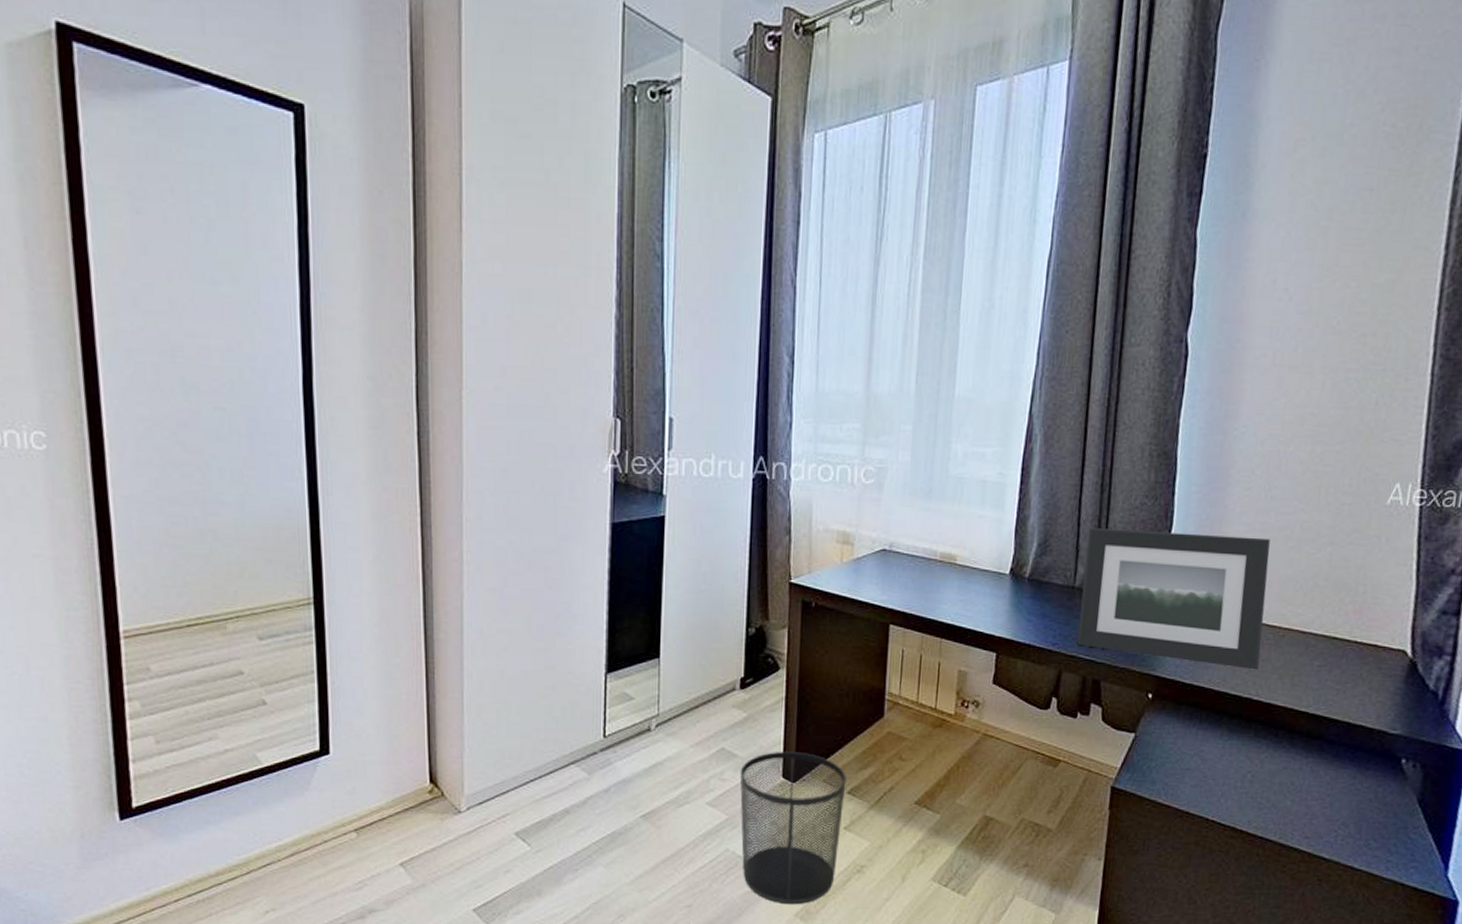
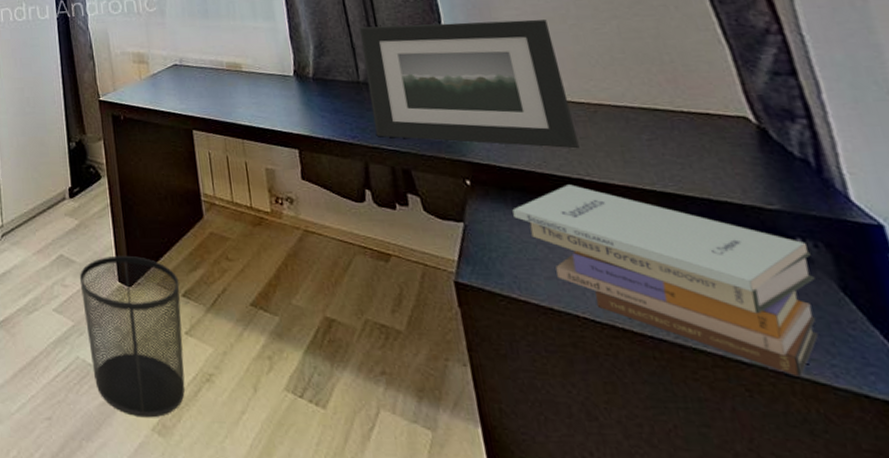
books: none [1181,703,1408,870] -> present [512,184,819,377]

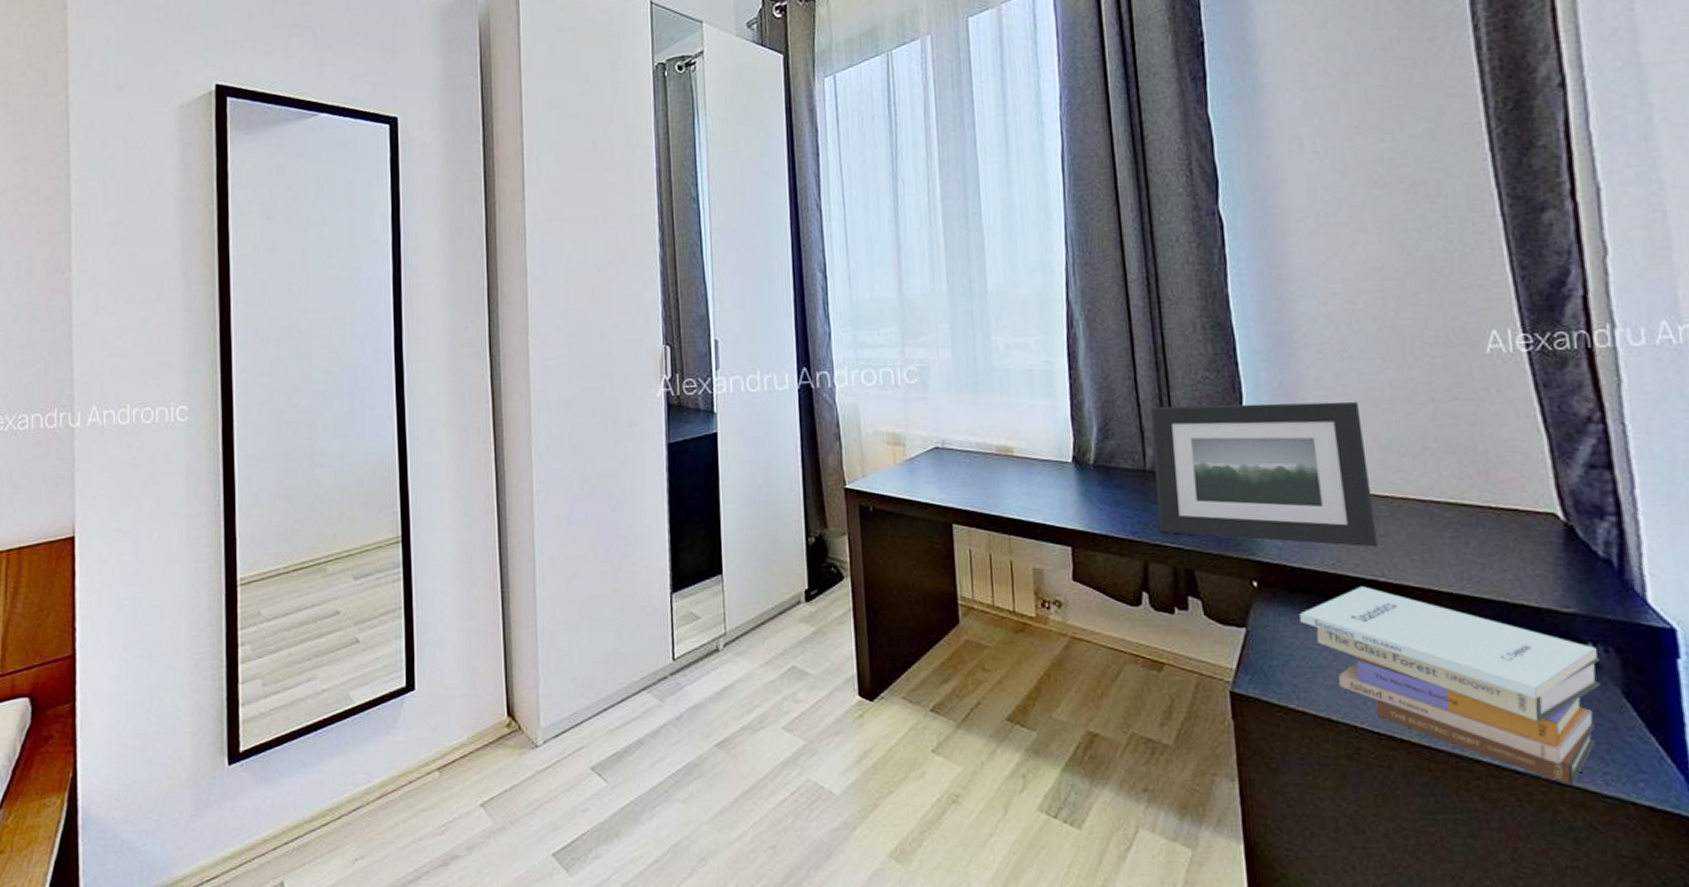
waste bin: present [79,255,185,418] -> none [813,666,929,843]

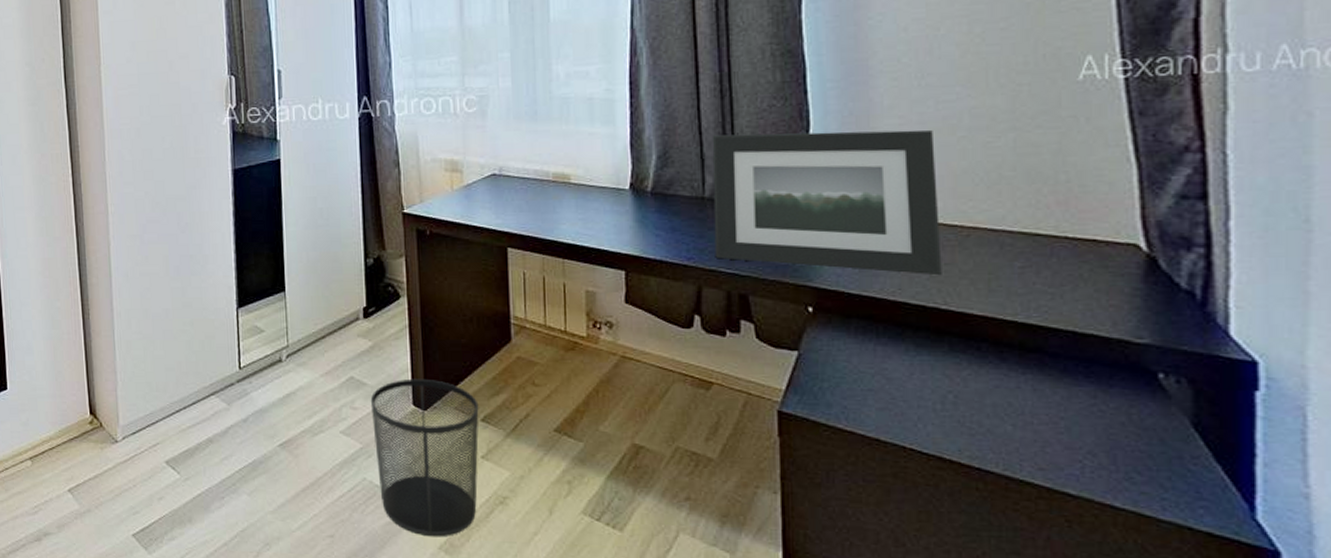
waste bin: none [813,666,929,843] -> present [370,378,479,537]
books: present [1299,586,1600,785] -> none [854,313,1170,509]

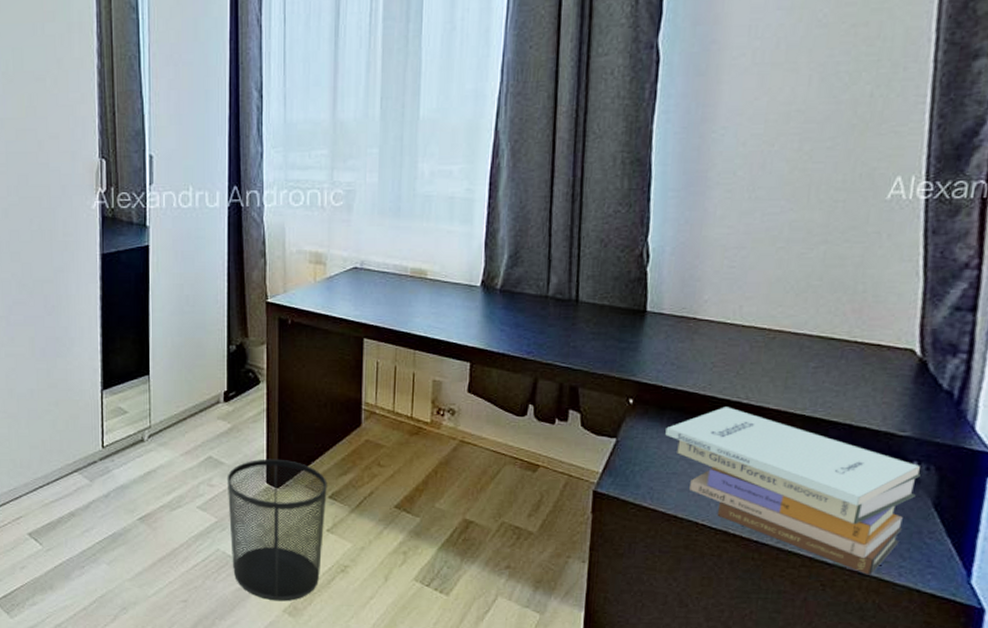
picture frame: present [712,130,942,276] -> none [552,237,756,373]
books: none [854,313,1170,509] -> present [665,407,921,575]

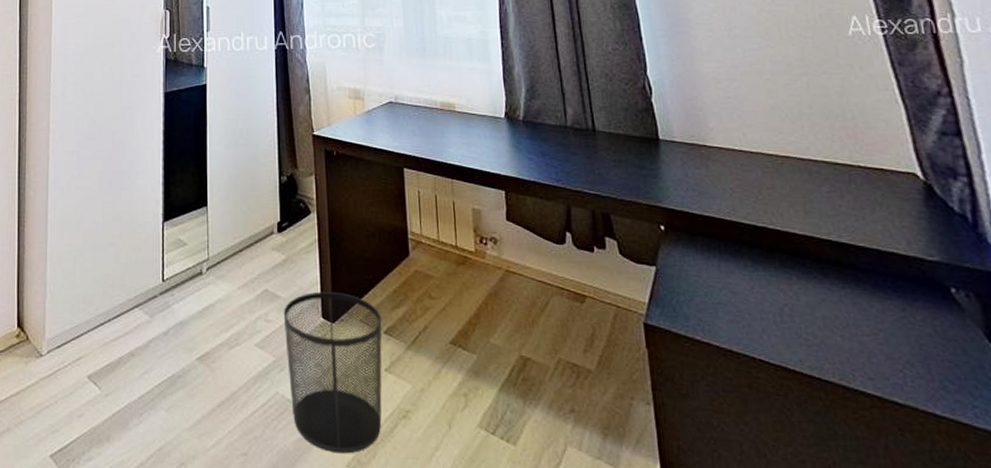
books: present [665,407,921,575] -> none [701,232,965,417]

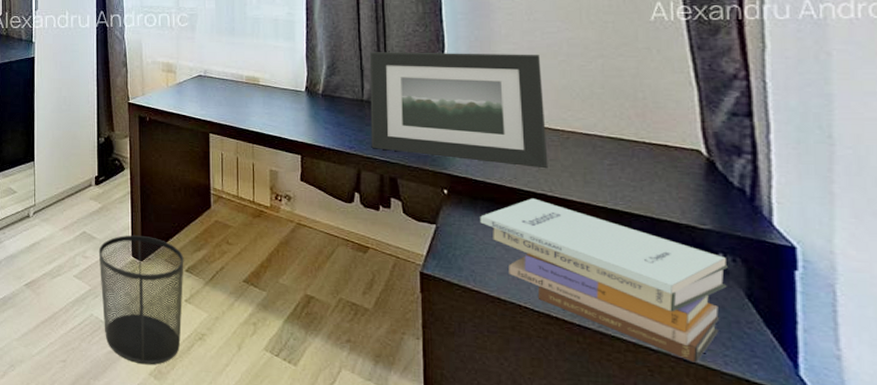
picture frame: none [569,72,766,199] -> present [369,52,548,169]
books: none [701,232,965,417] -> present [480,198,728,363]

